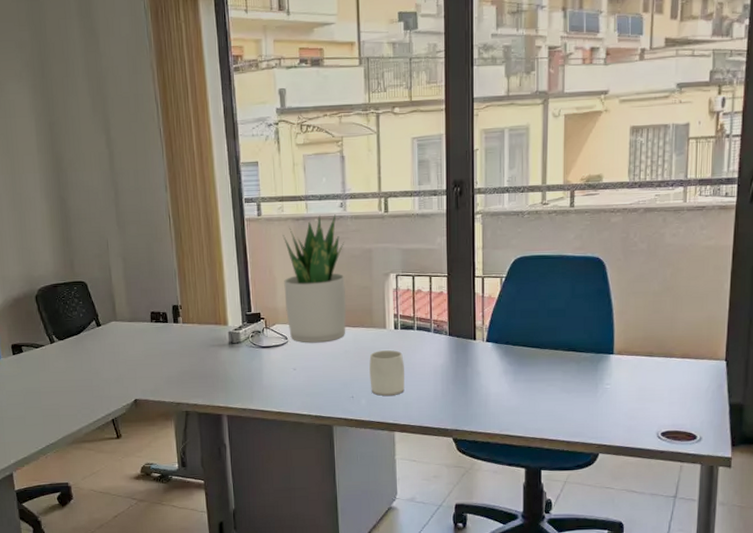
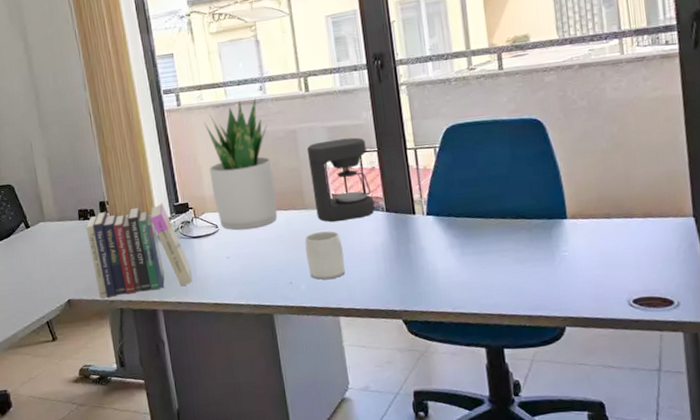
books: none [157,310,258,400] -> present [85,202,192,298]
coffee maker: none [380,261,439,341] -> present [306,137,375,222]

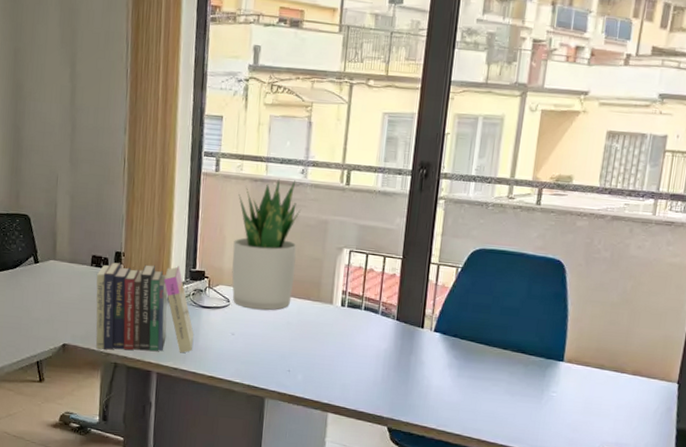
mug: present [305,231,345,280] -> none [309,326,347,375]
coffee maker: present [306,137,375,222] -> none [329,238,393,321]

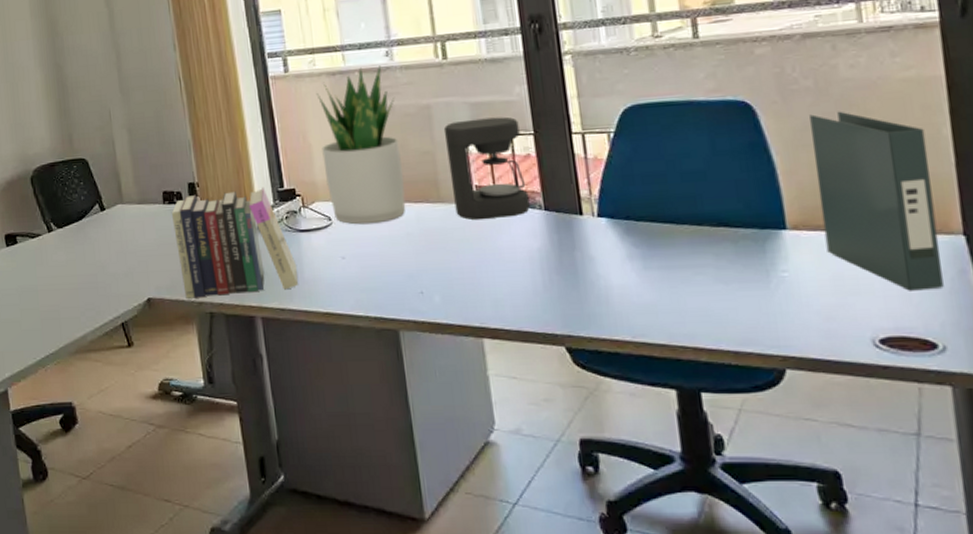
coffee maker: none [329,238,393,321] -> present [443,116,530,220]
binder: none [586,279,674,419] -> present [810,111,944,291]

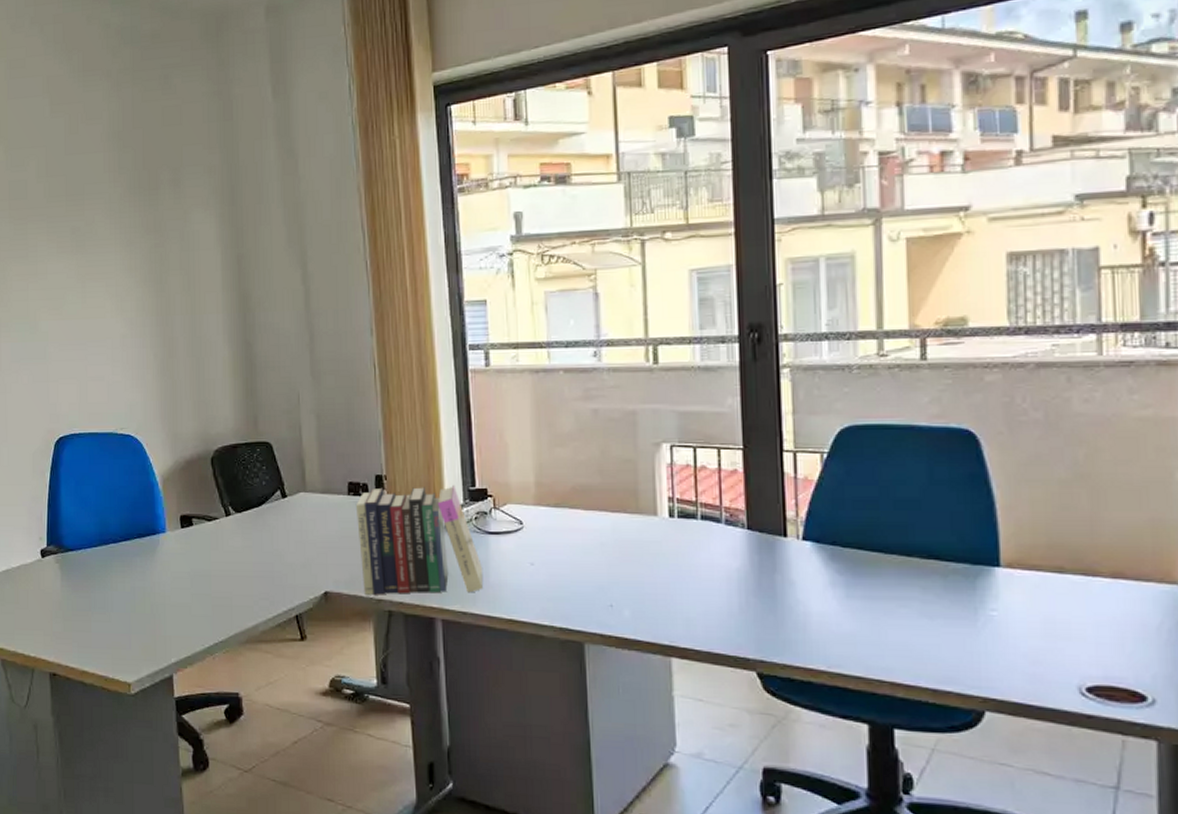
planter: present [316,65,406,225] -> none [517,366,603,531]
coffee maker: present [443,116,530,220] -> none [648,428,732,534]
binder: present [810,111,944,291] -> none [1036,447,1160,640]

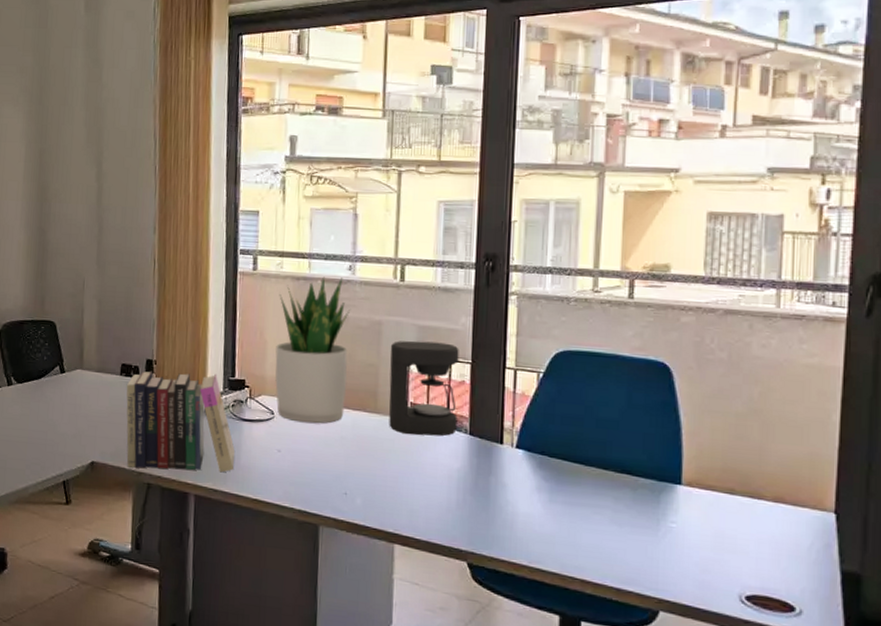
planter: none [517,366,603,531] -> present [275,277,350,424]
coffee maker: none [648,428,732,534] -> present [389,340,459,436]

